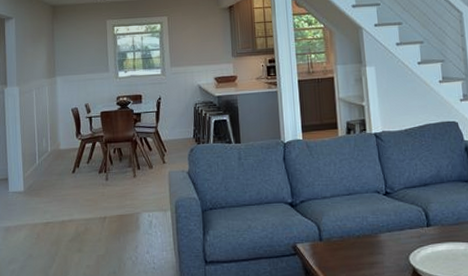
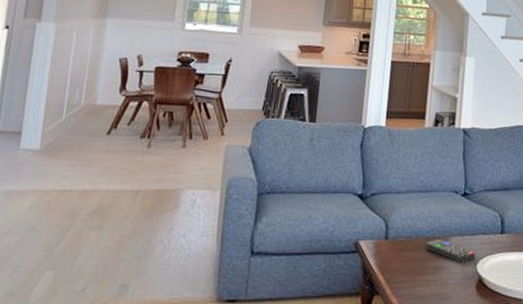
remote control: none [357,236,407,258] -> present [425,238,476,264]

